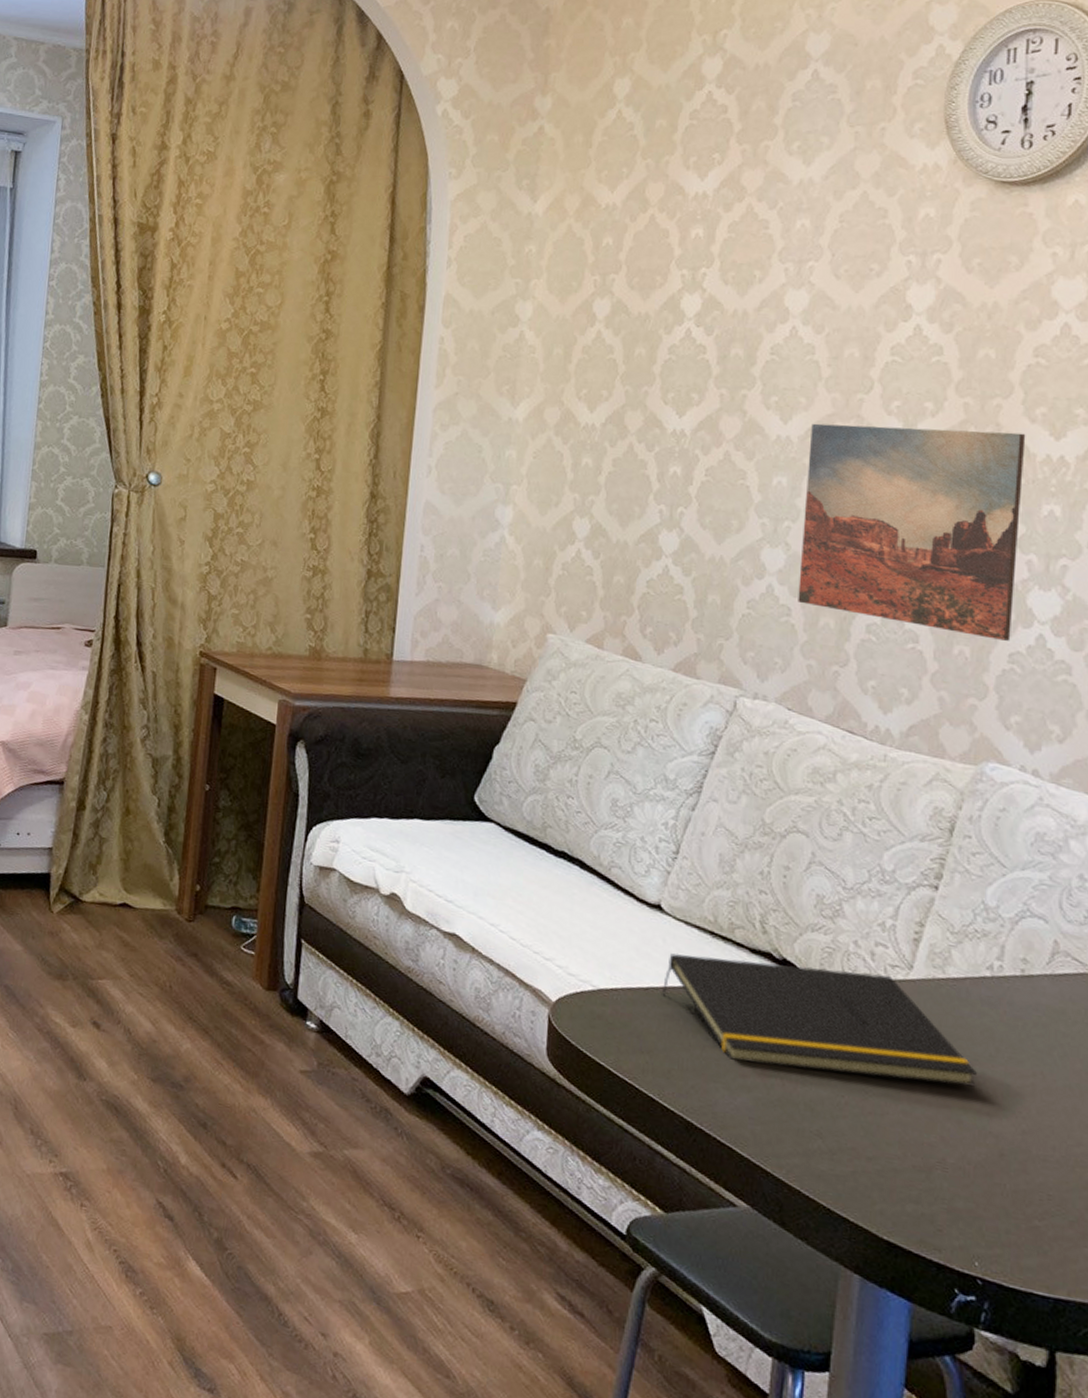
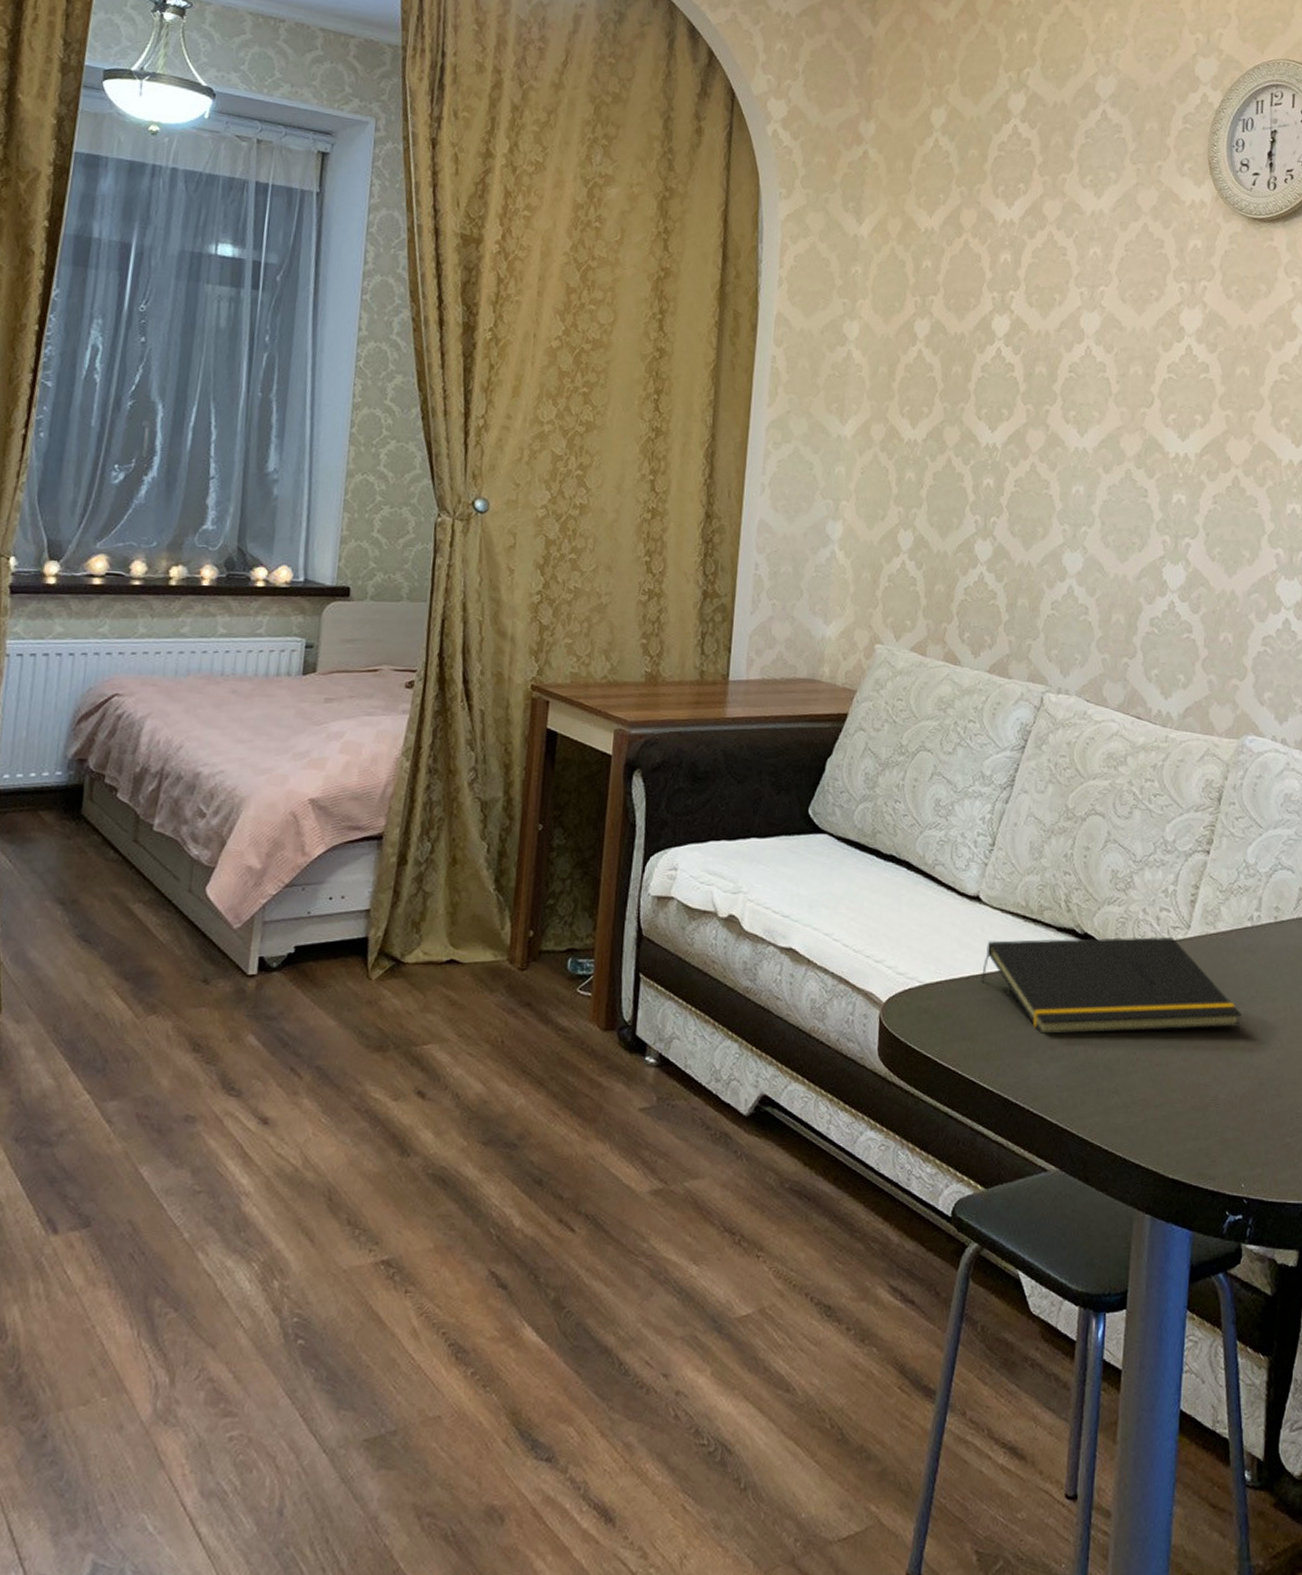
wall art: present [798,423,1026,641] -> none [1094,435,1274,626]

